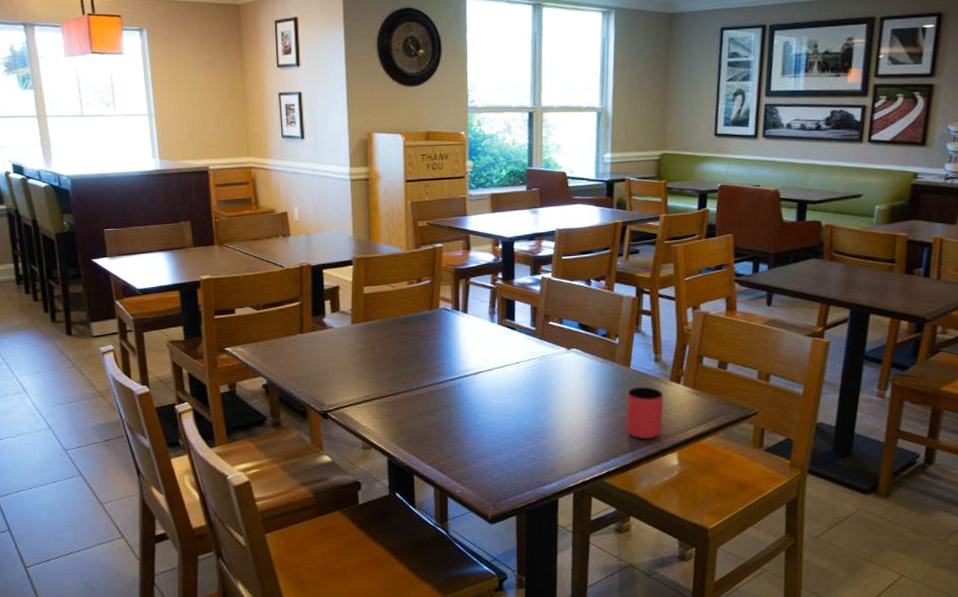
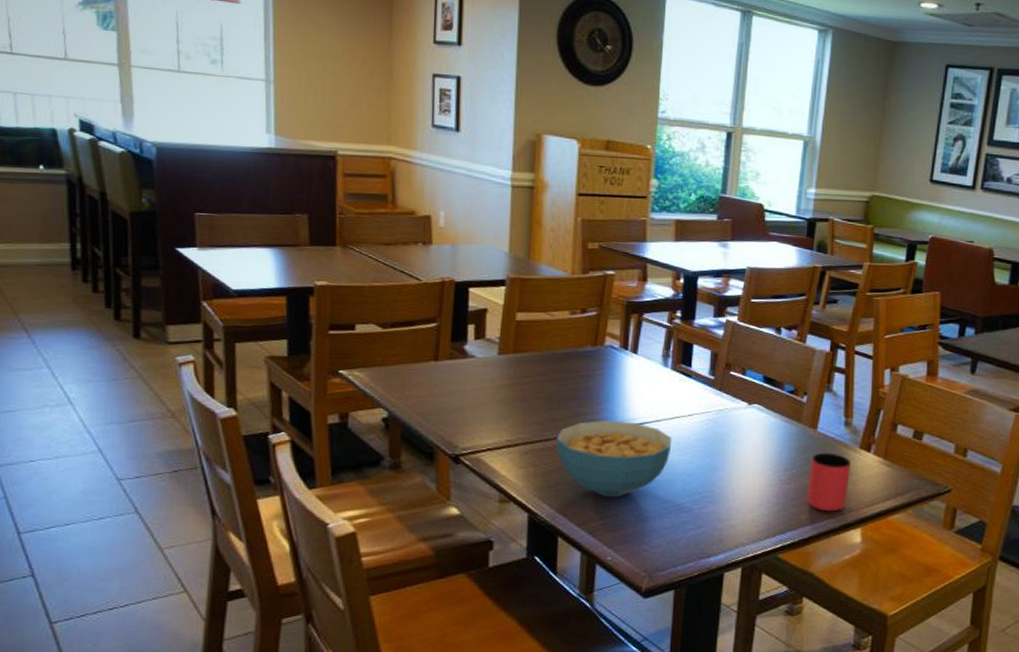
cereal bowl: none [405,372,504,439] -> present [556,421,672,498]

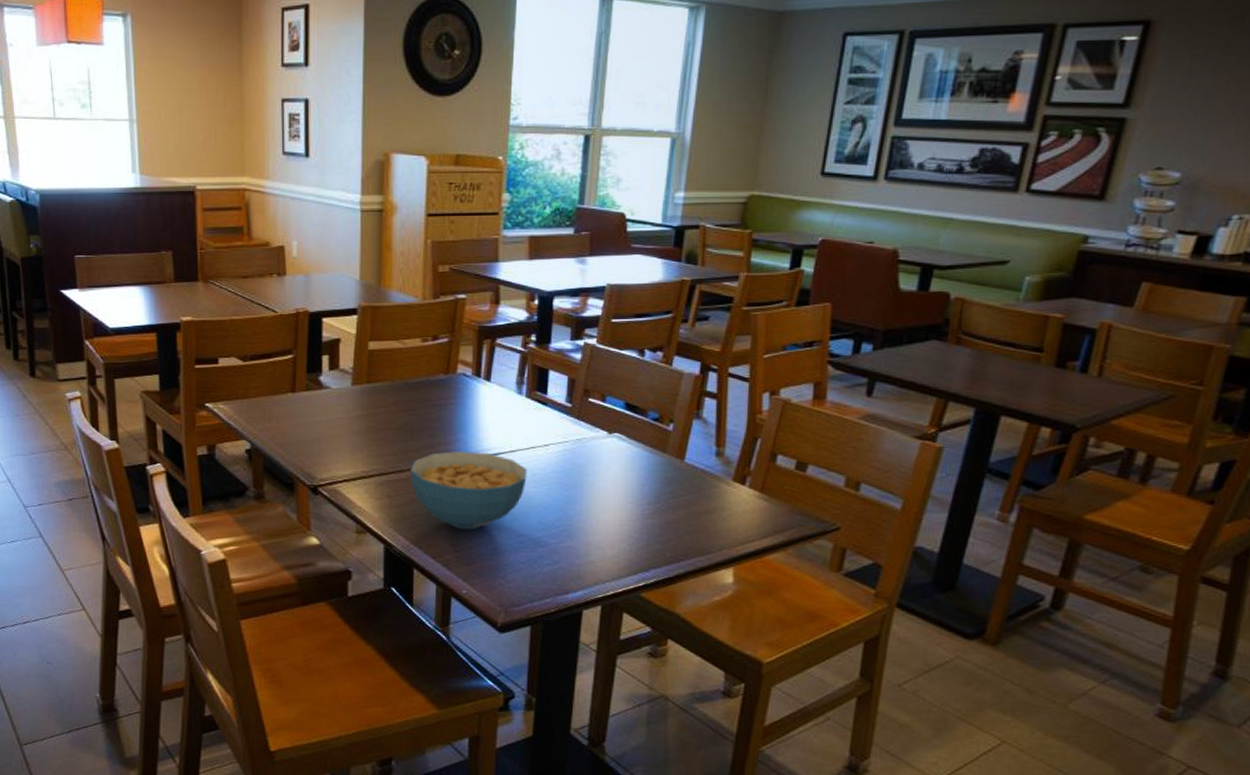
cup: present [806,452,851,512] -> none [672,485,722,550]

